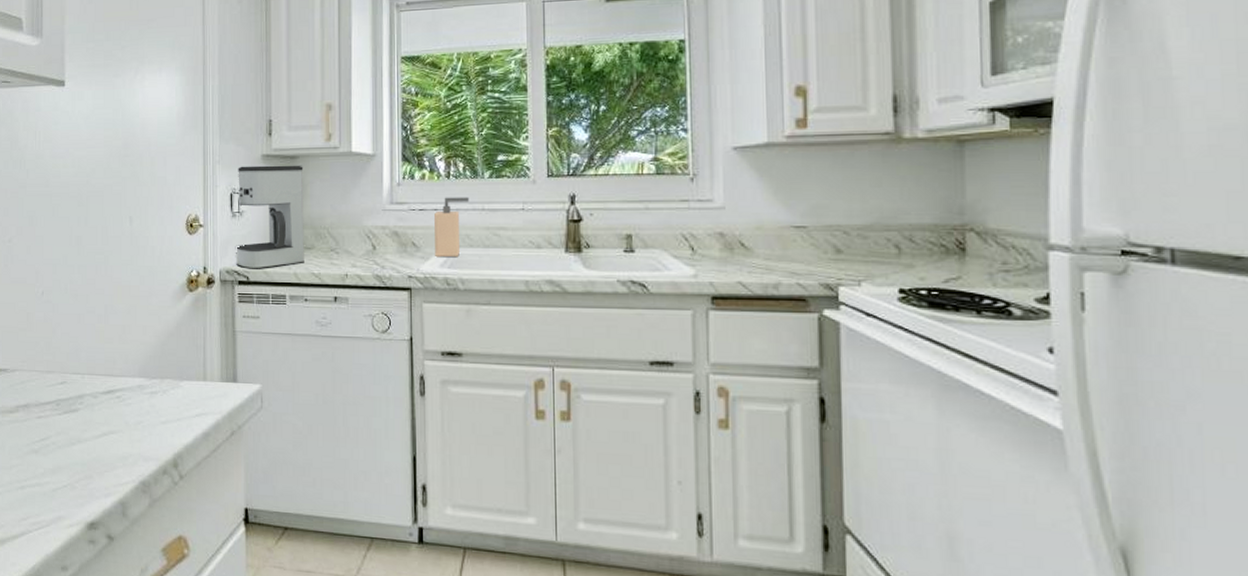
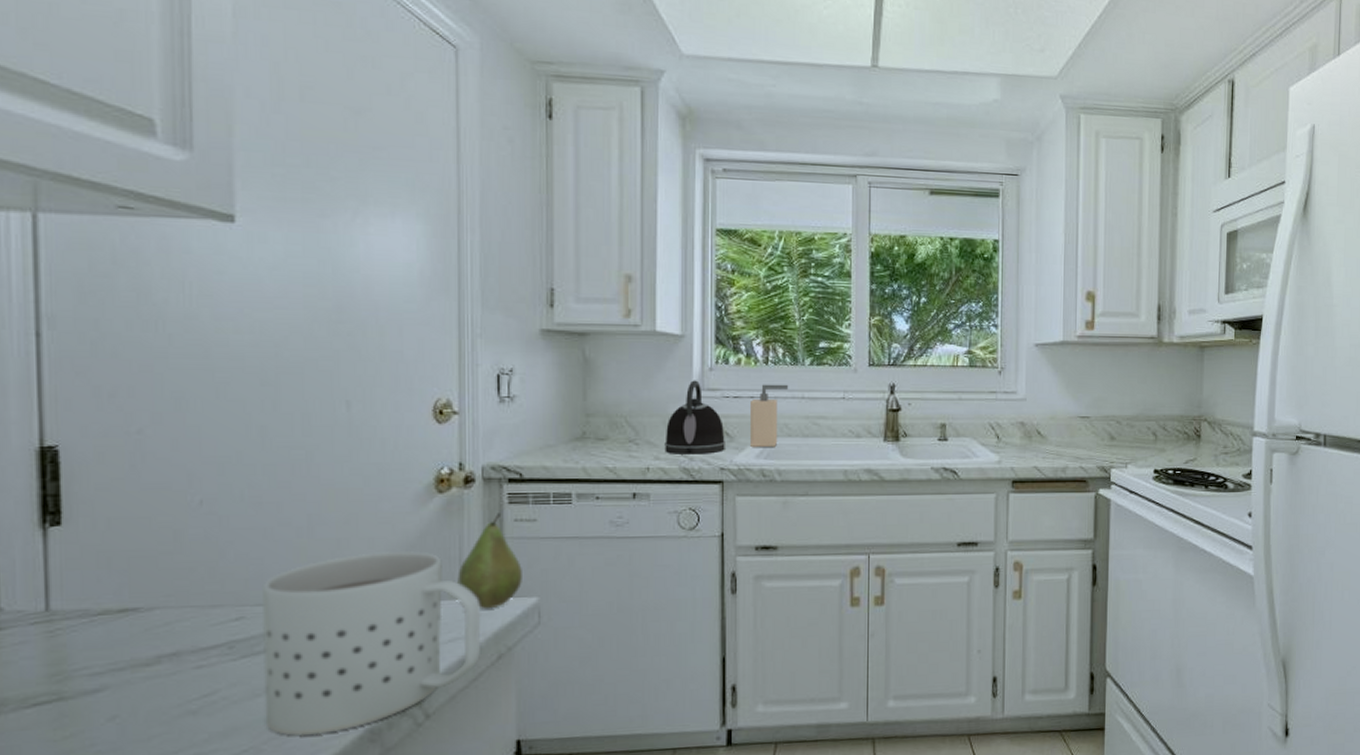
mug: none [76,337,219,481] -> present [261,550,482,737]
fruit: none [202,310,249,391] -> present [457,513,522,609]
coffee maker: present [236,165,304,271] -> none [505,342,596,466]
kettle: none [360,195,414,263] -> present [665,380,727,454]

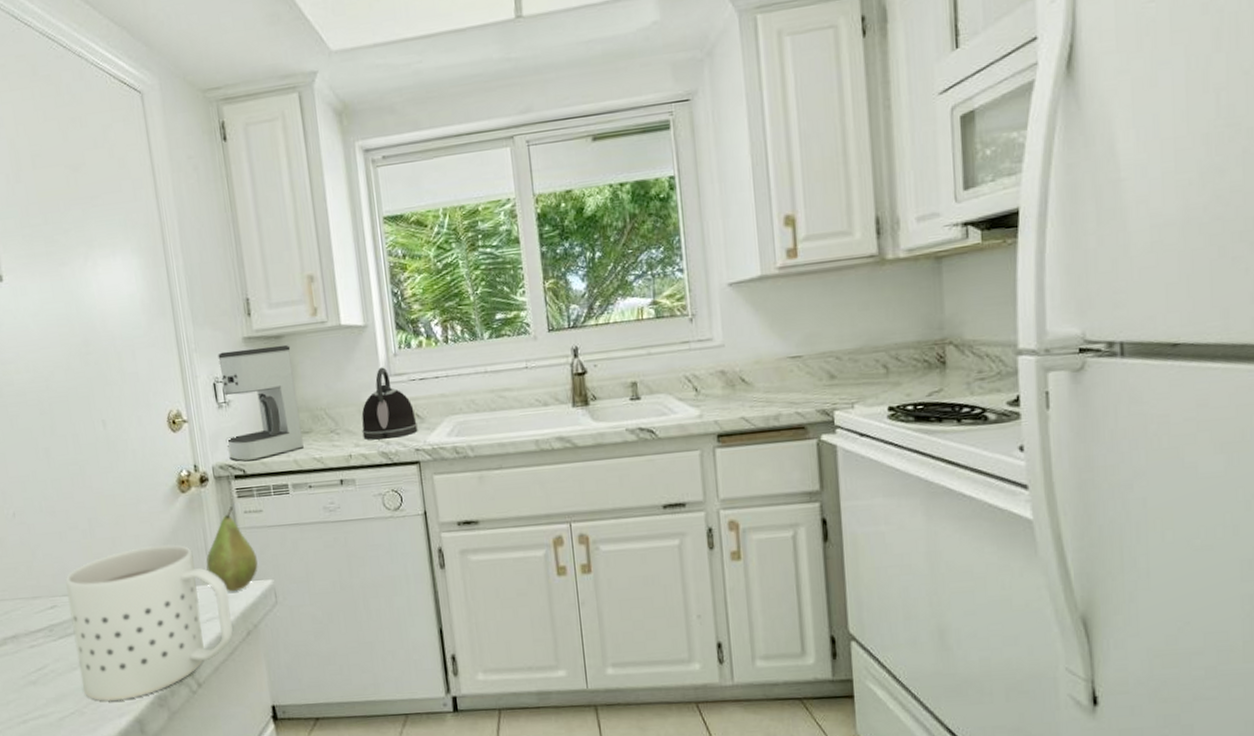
coffee maker: none [505,342,596,466] -> present [219,344,304,463]
soap dispenser: present [750,384,789,447] -> none [436,360,471,426]

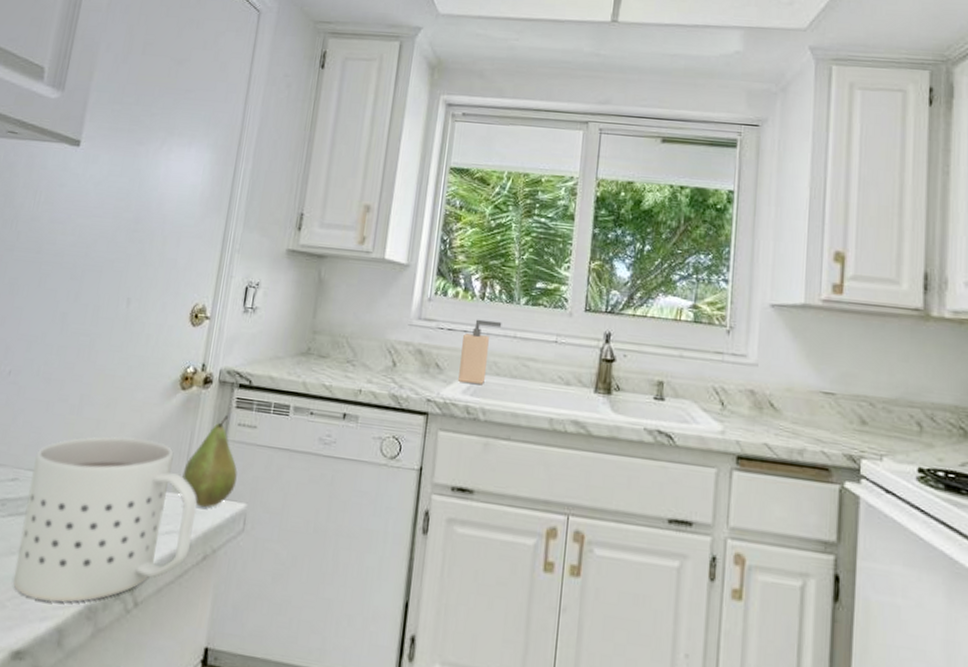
coffee maker: present [219,344,304,463] -> none [239,258,330,375]
kettle: present [361,367,419,440] -> none [377,309,436,384]
soap dispenser: none [436,360,471,426] -> present [458,319,502,384]

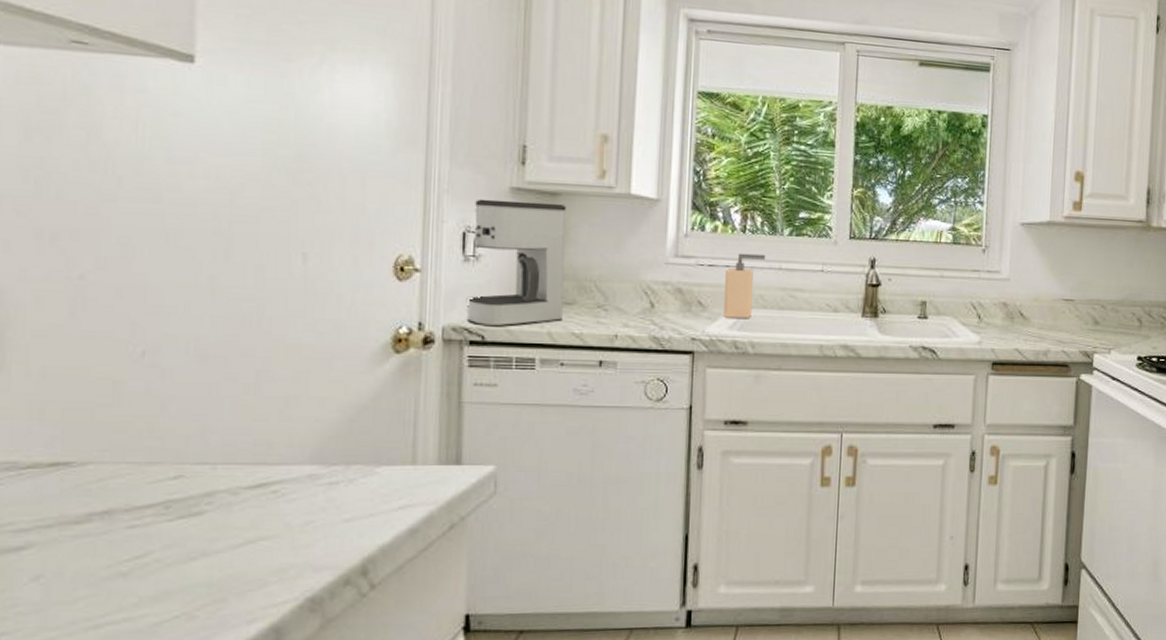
mug: present [13,436,198,603] -> none [200,411,435,604]
fruit: present [182,415,238,508] -> none [411,376,480,476]
coffee maker: none [239,258,330,375] -> present [467,199,567,329]

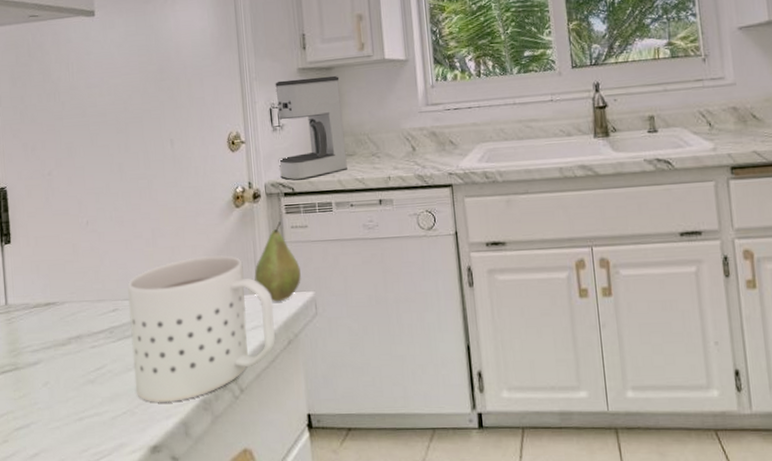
mug: none [200,411,435,604] -> present [127,254,275,403]
fruit: none [411,376,480,476] -> present [254,221,301,302]
soap dispenser: present [724,253,766,318] -> none [469,93,501,152]

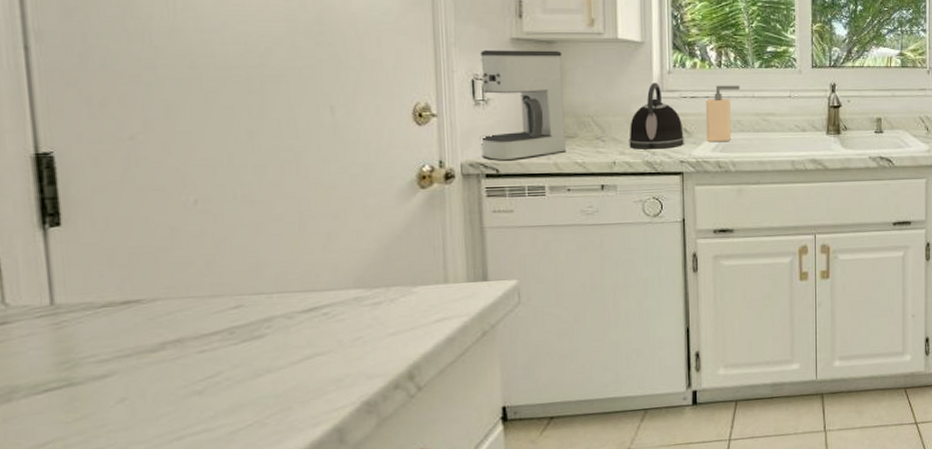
mug: present [127,254,275,403] -> none [259,241,467,411]
fruit: present [254,221,301,302] -> none [442,205,502,292]
kettle: none [400,97,452,164] -> present [629,82,685,149]
soap dispenser: none [469,93,501,152] -> present [706,85,740,141]

